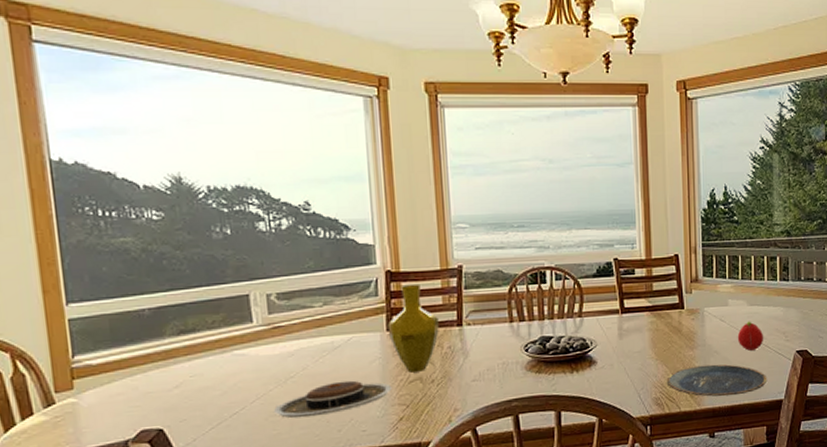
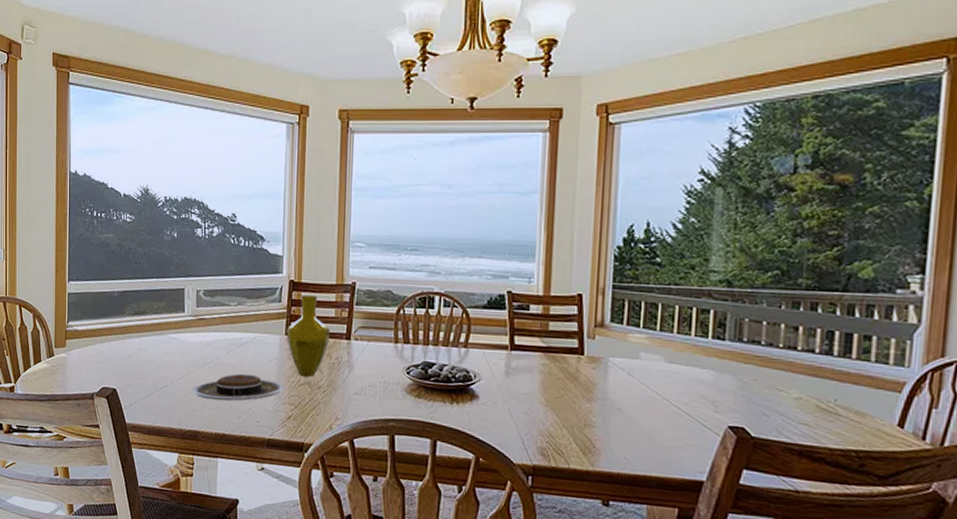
plate: present [666,364,768,397] -> none [555,420,685,464]
fruit: present [737,321,764,351] -> none [648,380,685,416]

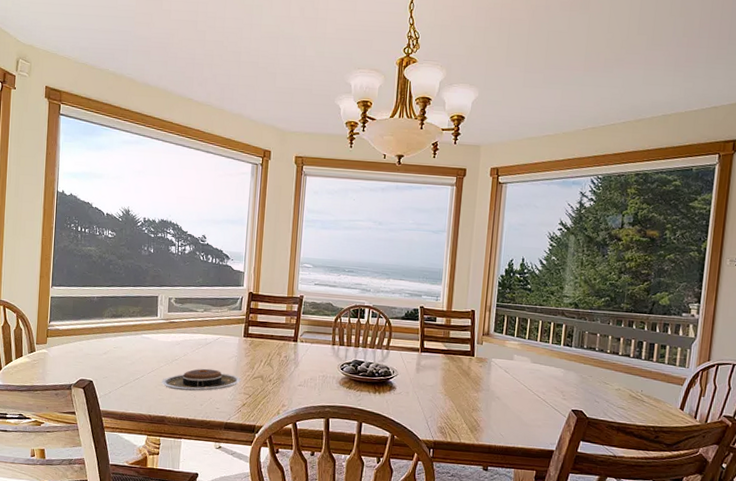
vase: present [286,295,330,377] -> none [244,304,281,372]

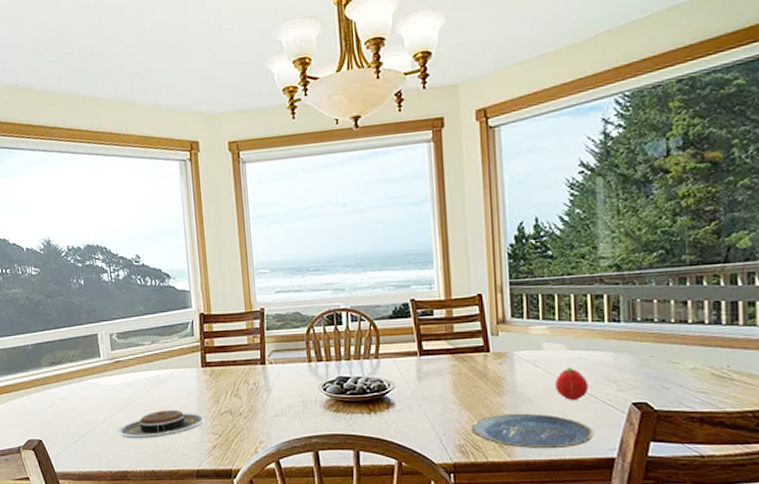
plate: none [451,406,542,438] -> present [471,413,595,449]
fruit: none [518,376,543,402] -> present [554,367,589,400]

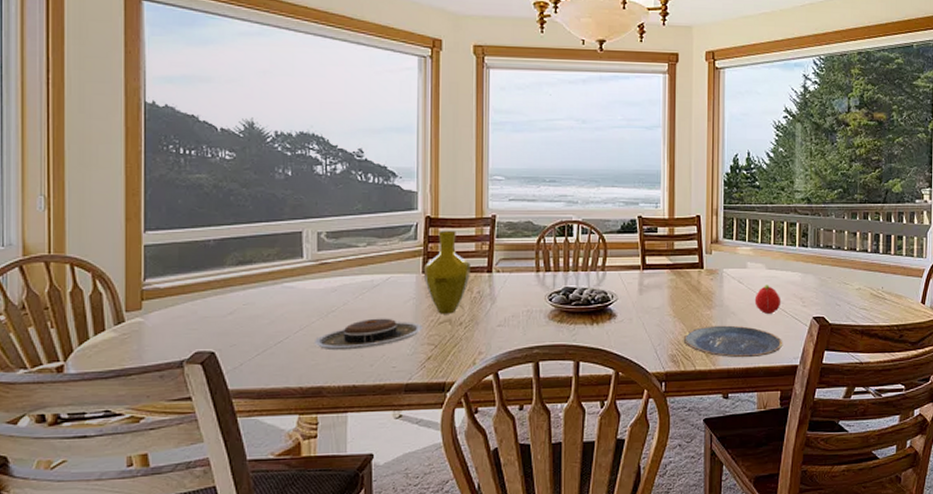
vase: none [202,325,245,405] -> present [423,230,470,314]

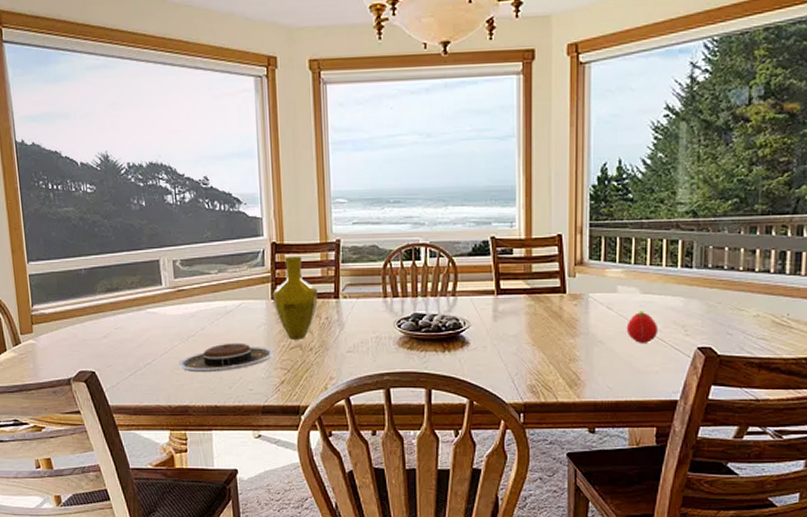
plate: present [683,325,783,358] -> none [543,355,660,391]

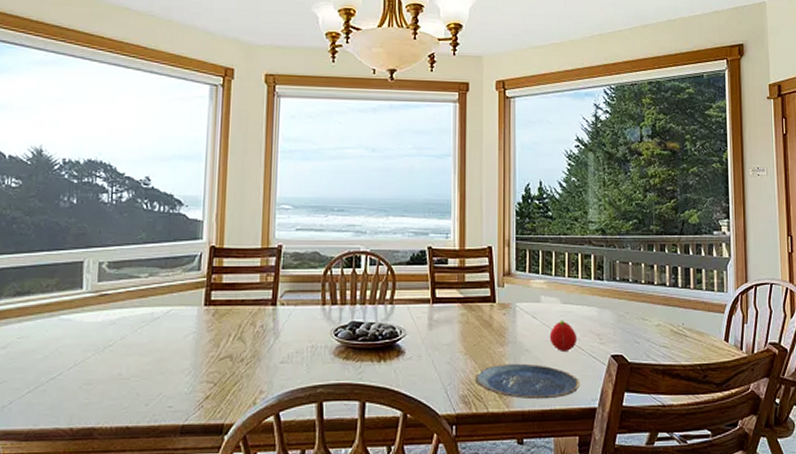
plate: present [177,343,275,373] -> none [87,353,202,388]
vase: present [272,256,318,339] -> none [205,260,254,349]
plate: none [543,355,660,391] -> present [475,363,581,400]

